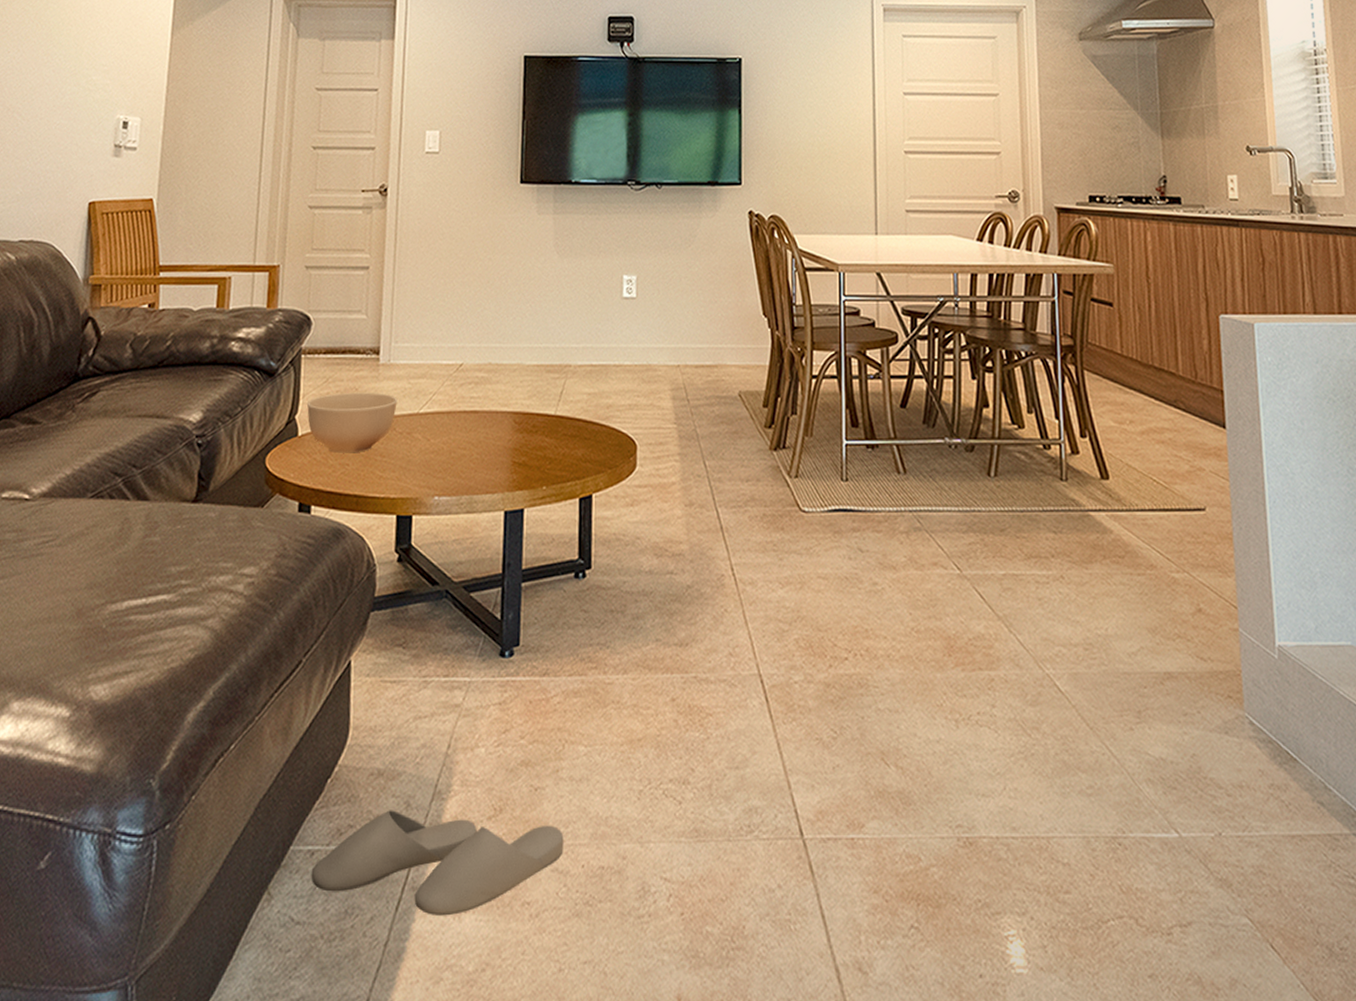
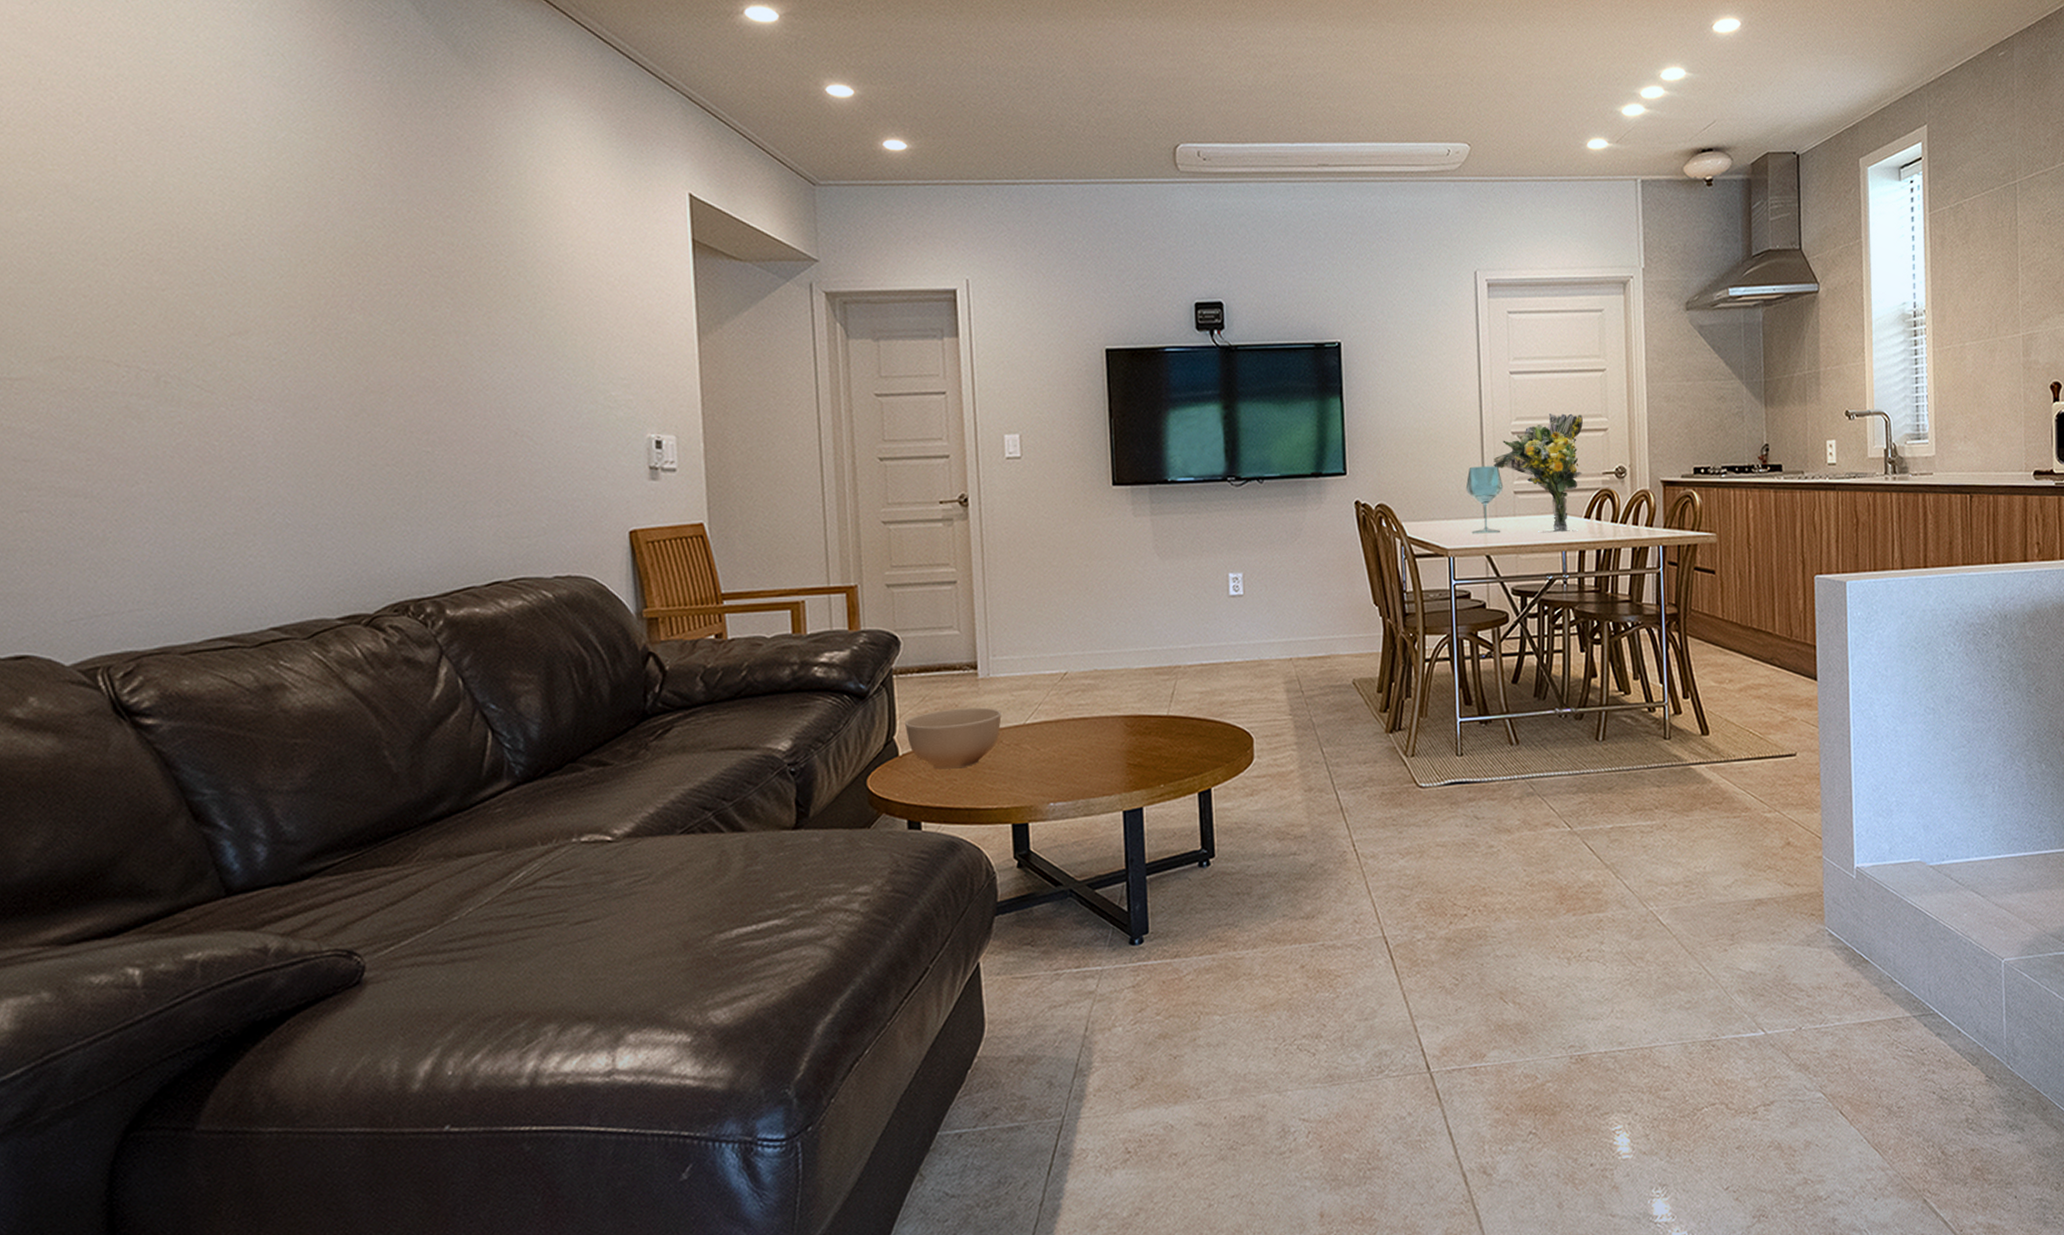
slippers: present [311,810,564,916] -> none [960,1086,1206,1175]
wine glass: none [857,183,896,251] -> present [1465,466,1504,534]
bouquet: none [886,134,975,254] -> present [1493,412,1583,533]

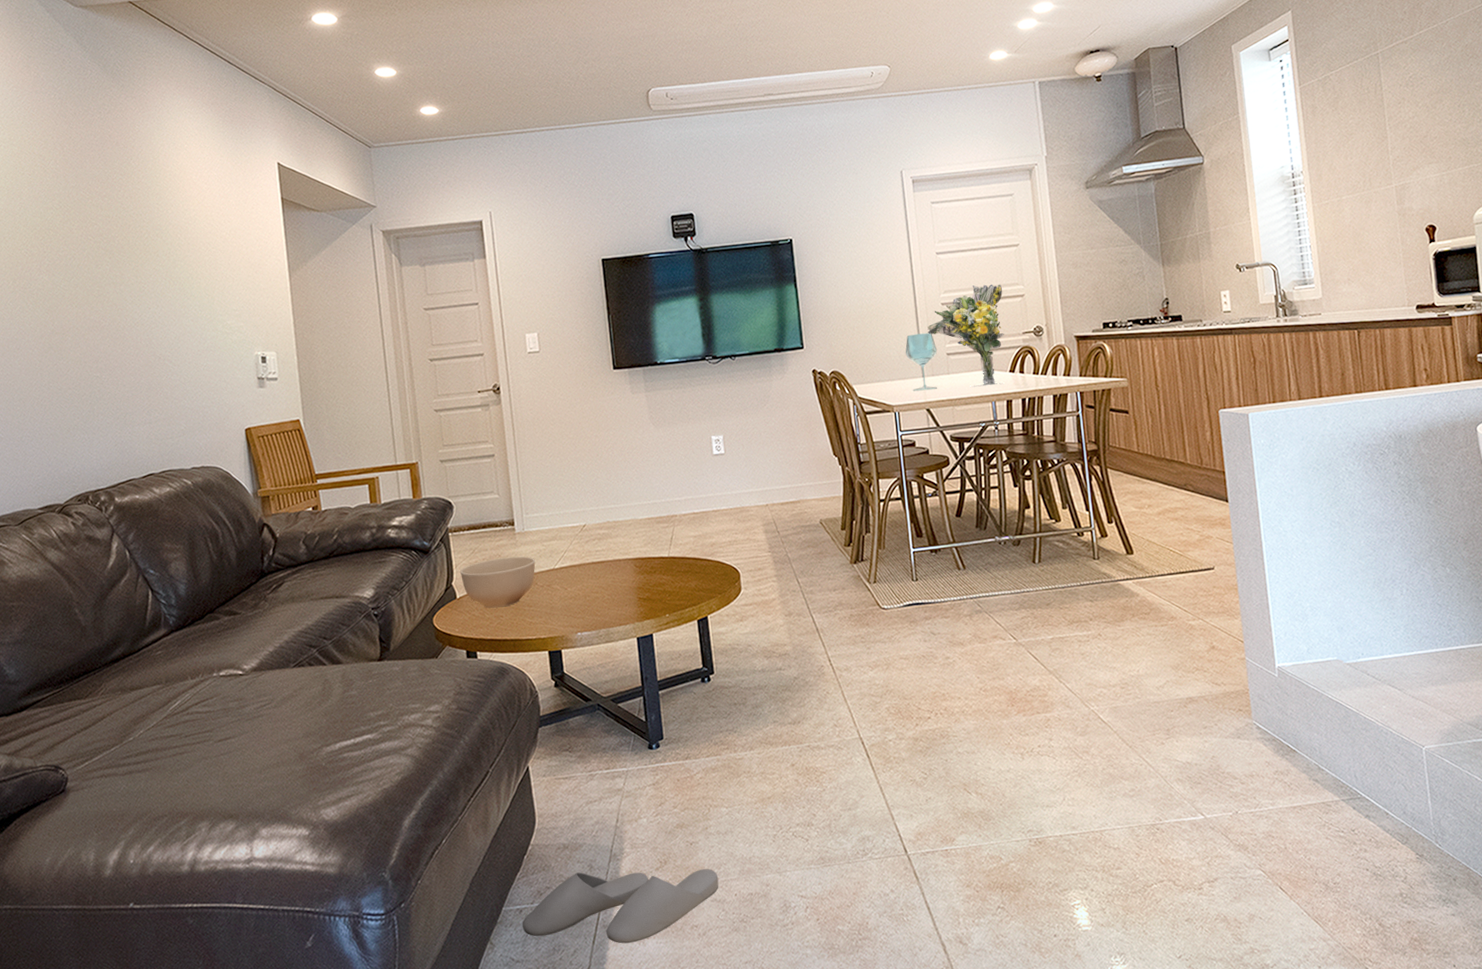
slippers: none [960,1086,1206,1175] -> present [522,868,719,944]

